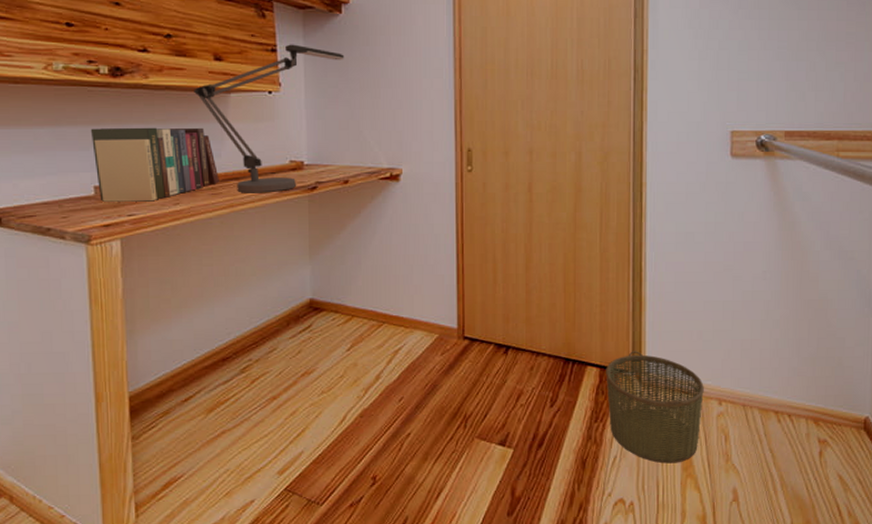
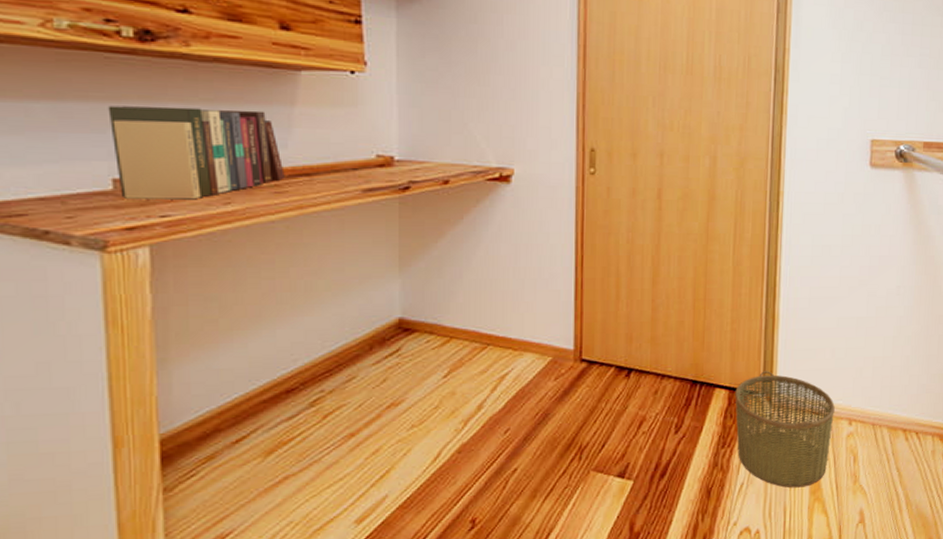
desk lamp: present [194,44,345,193] -> none [252,15,447,193]

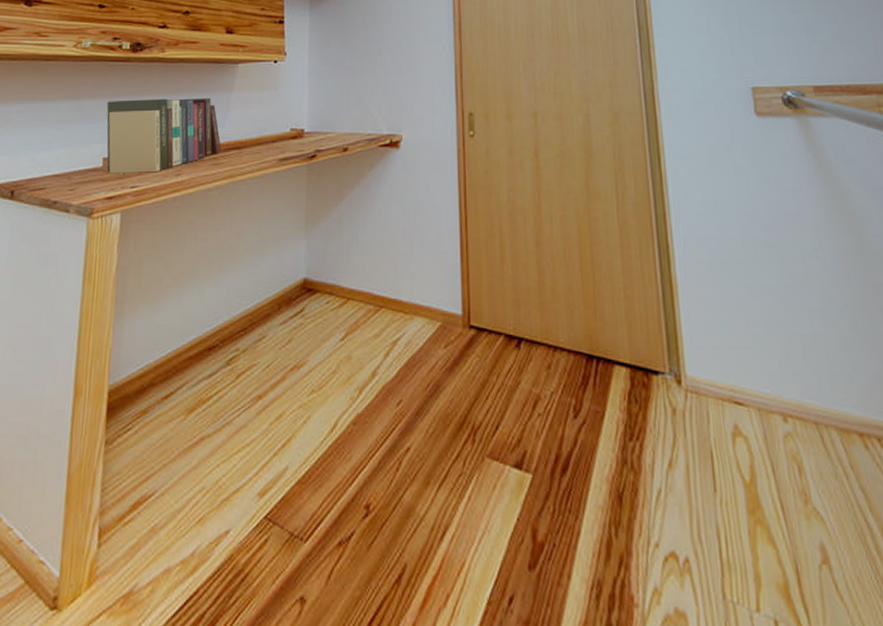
basket: present [735,371,835,488] -> none [637,347,765,503]

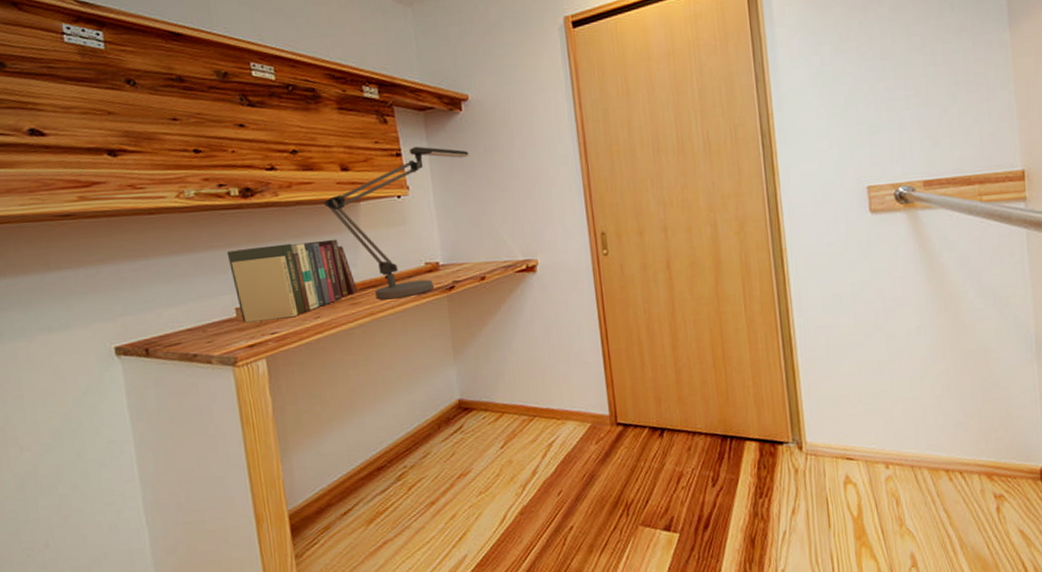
desk lamp: none [205,15,348,163] -> present [324,146,469,300]

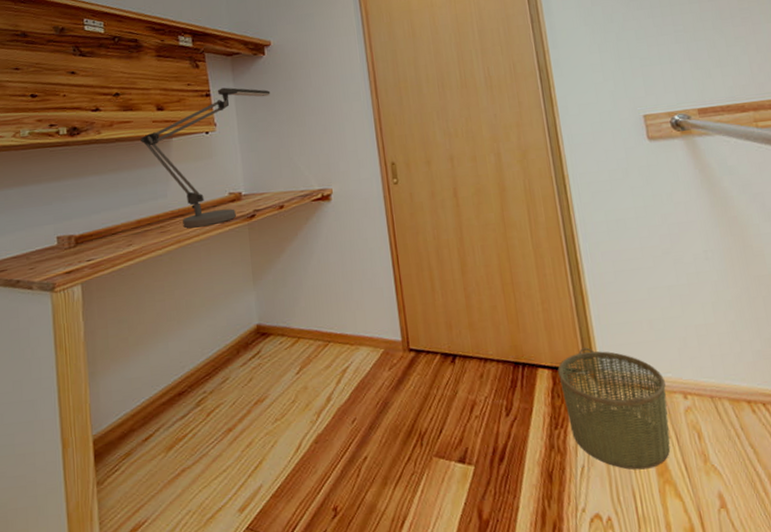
books: present [227,239,358,323] -> none [53,172,167,250]
basket: none [765,421,870,534] -> present [557,347,671,470]

